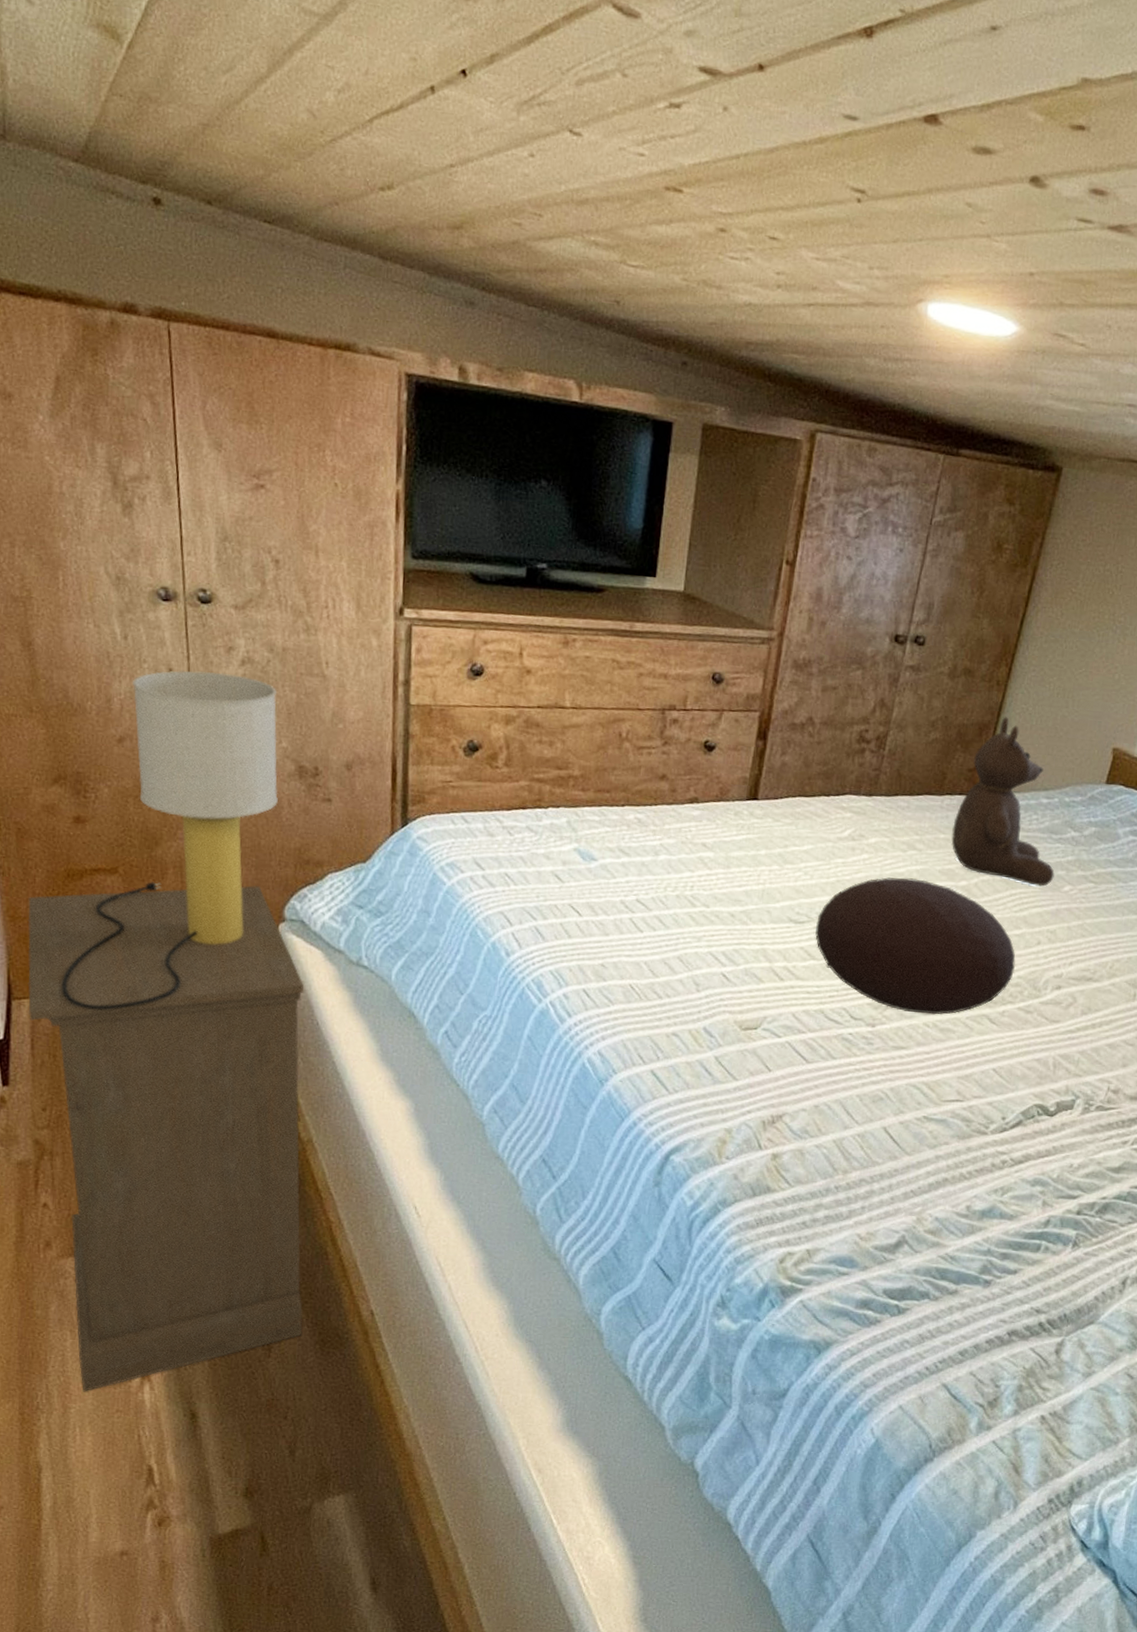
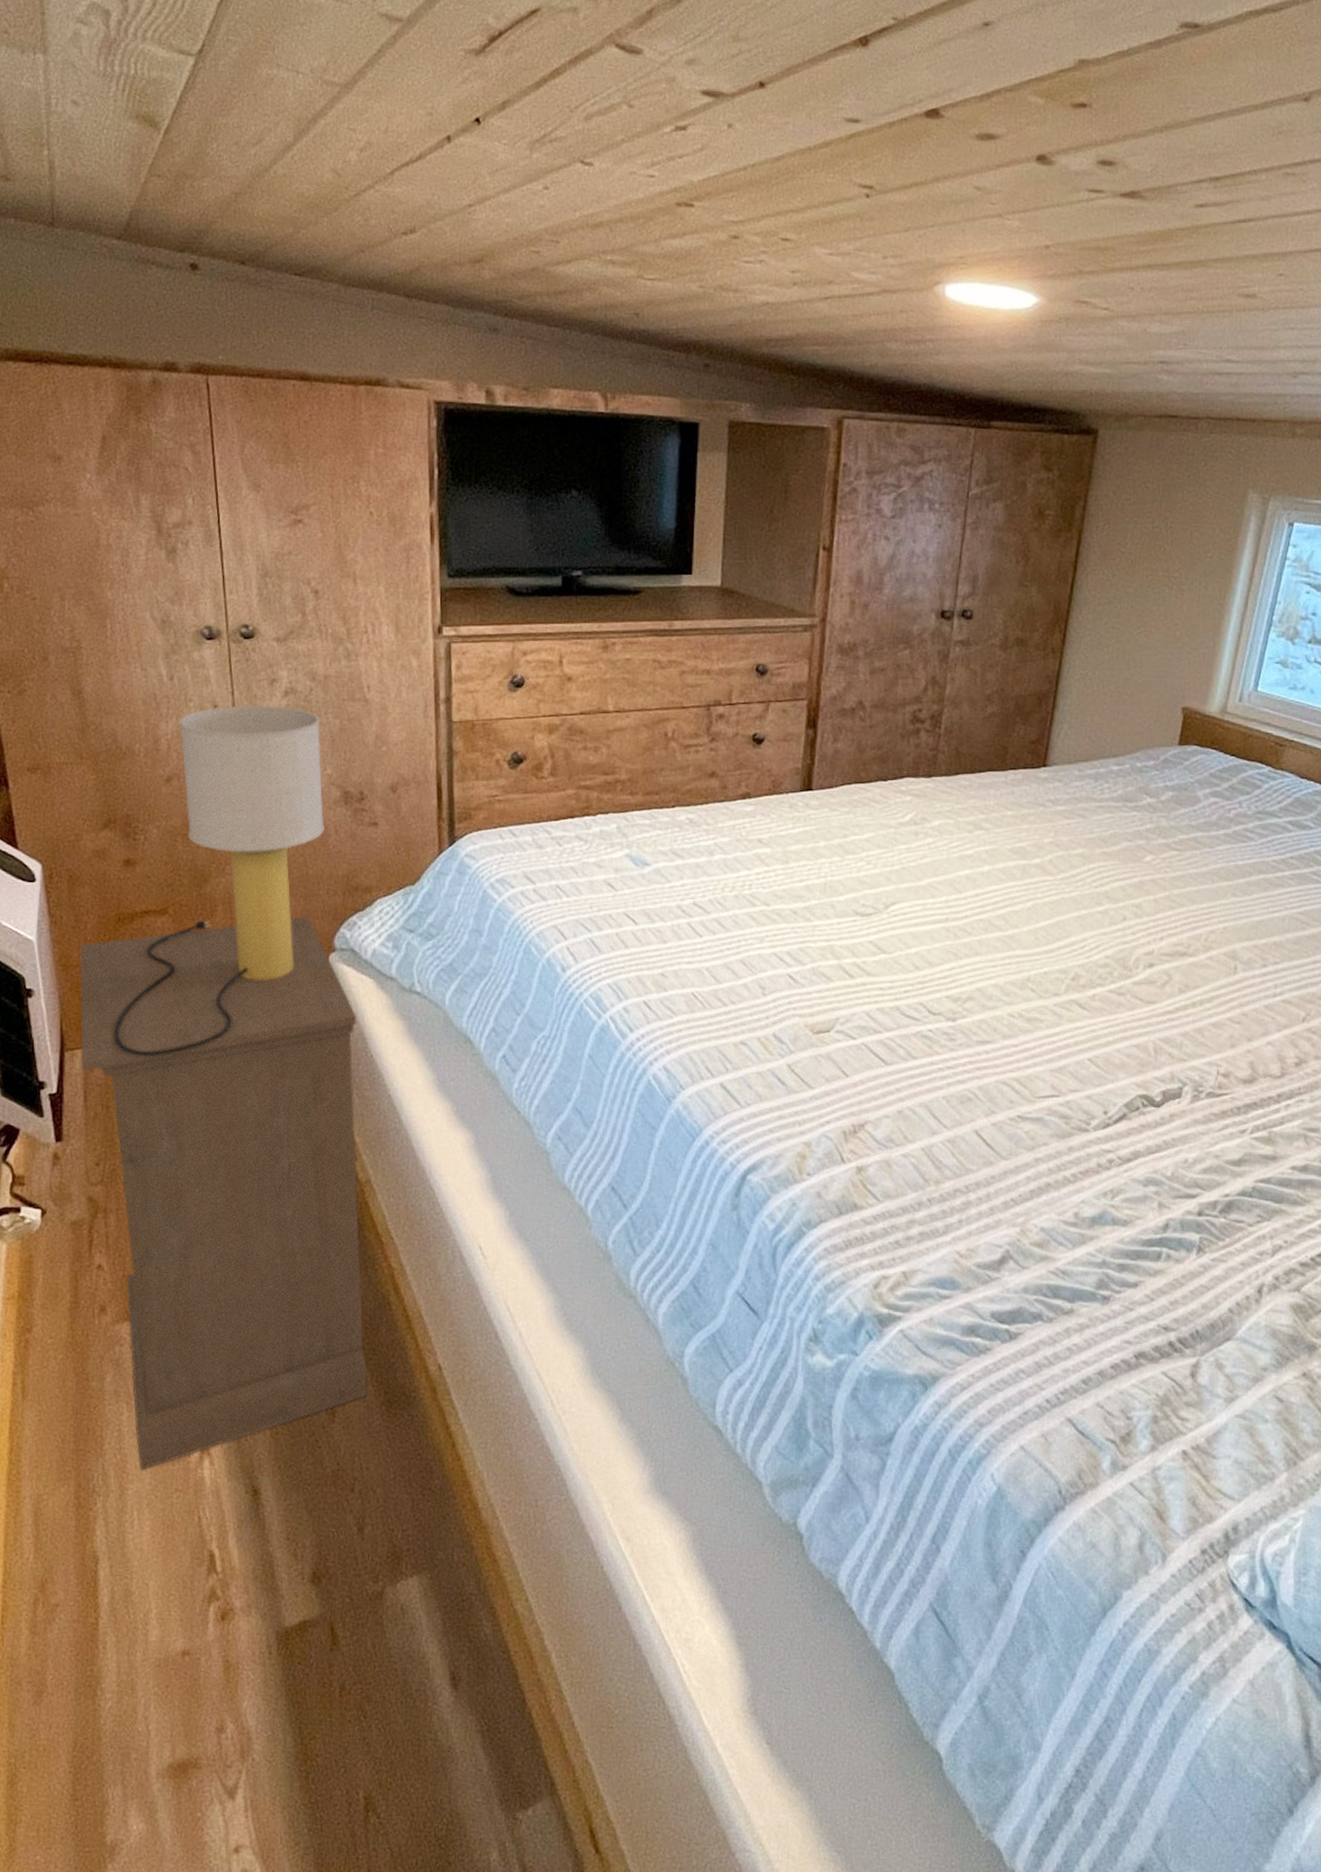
cushion: present [815,877,1016,1015] -> none [884,860,1102,1004]
teddy bear: present [951,717,1055,887] -> none [1019,684,1134,858]

